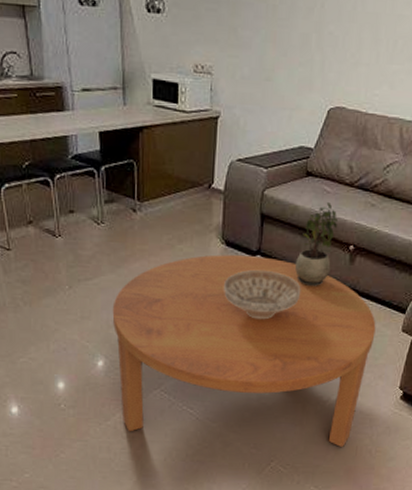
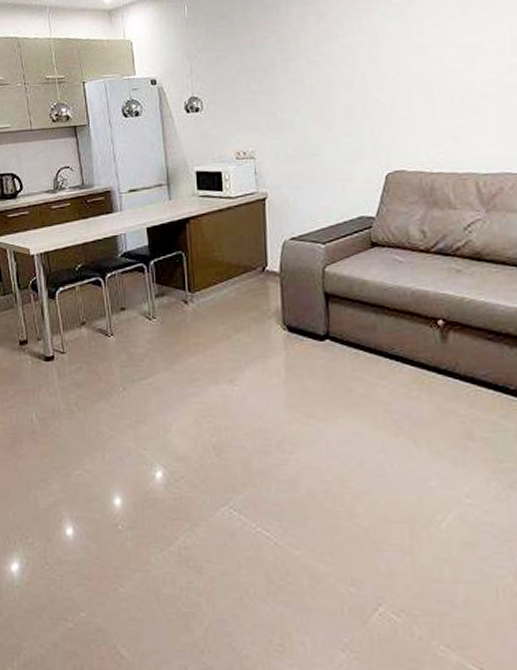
coffee table: present [112,254,376,447] -> none [169,341,493,587]
decorative bowl: present [224,269,301,320] -> none [291,356,385,416]
potted plant: present [295,202,338,286] -> none [373,273,418,372]

